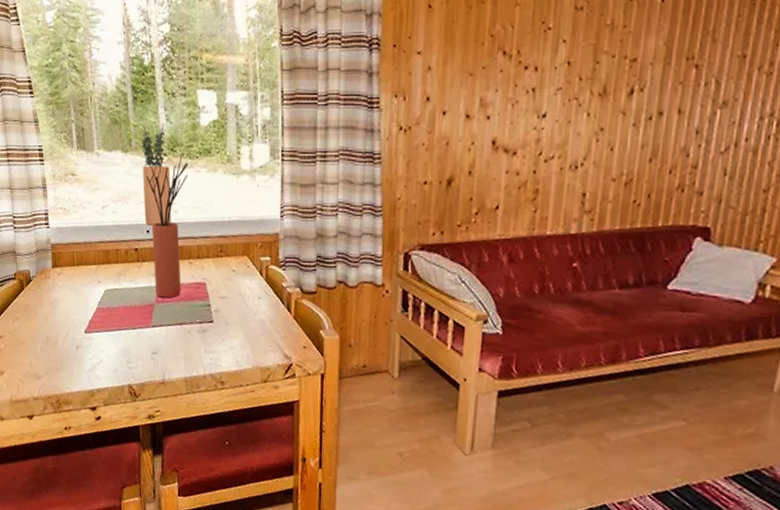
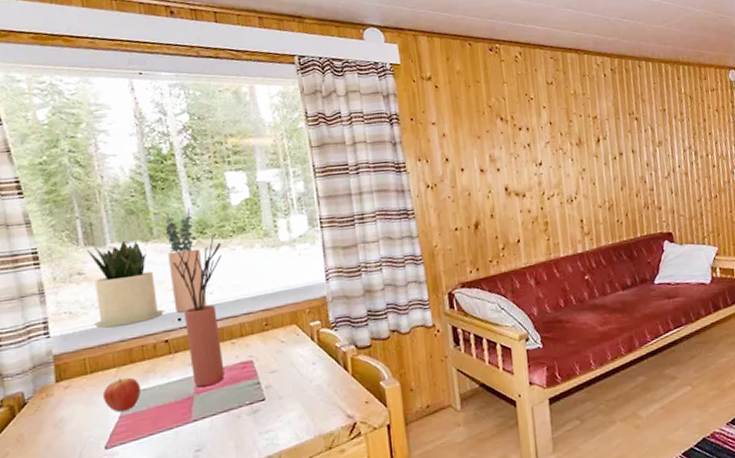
planter: none [79,149,137,230] -> present [86,241,165,329]
fruit: none [85,275,114,305] -> present [102,377,142,412]

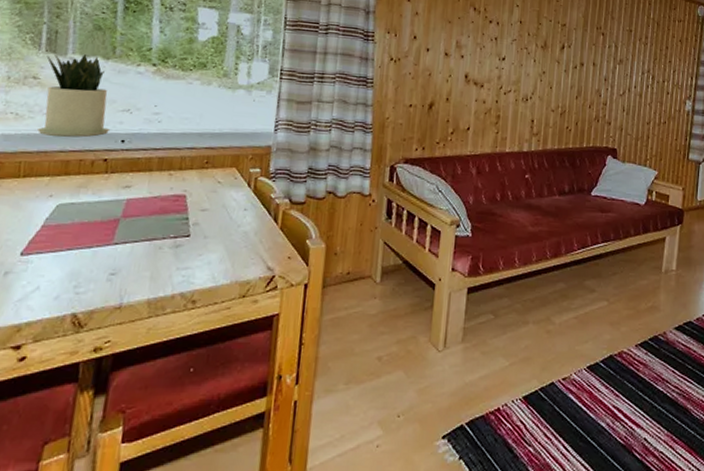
fruit: present [102,377,142,412] -> none [29,188,71,222]
vase: present [164,208,207,314] -> none [120,35,159,136]
vase: present [174,236,225,388] -> none [123,66,181,212]

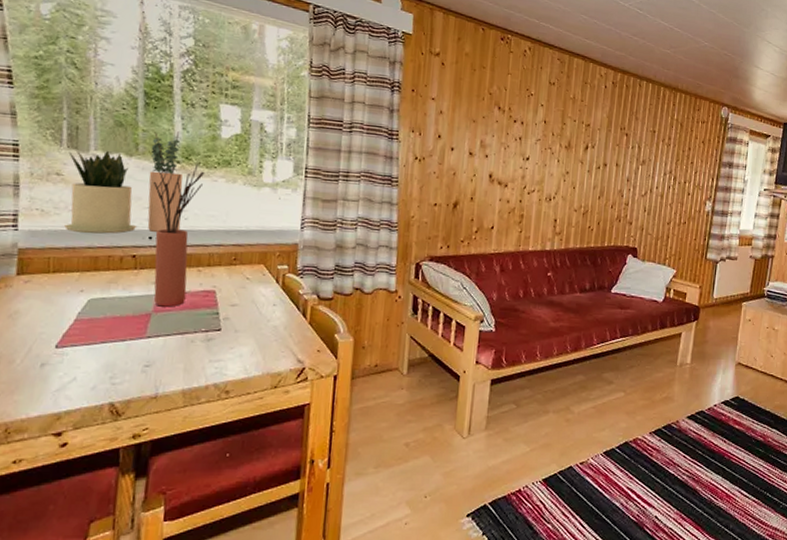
vase: none [120,35,159,136] -> present [147,131,183,233]
vase: none [123,66,181,212] -> present [153,163,205,307]

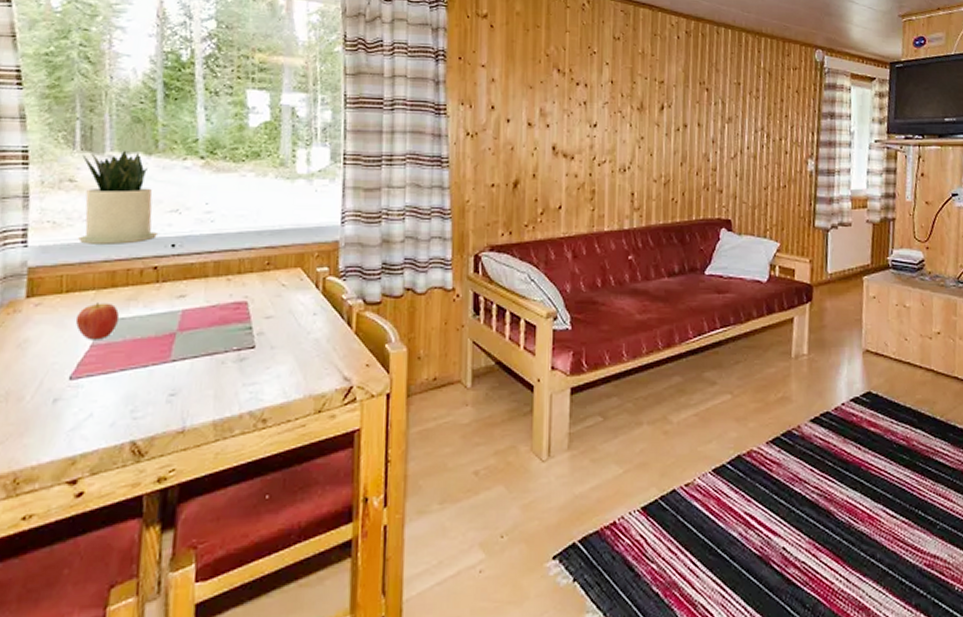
fruit: none [61,283,102,316] -> present [75,303,120,340]
vase: present [147,131,183,233] -> none [169,123,208,240]
vase: present [153,163,205,307] -> none [176,158,232,324]

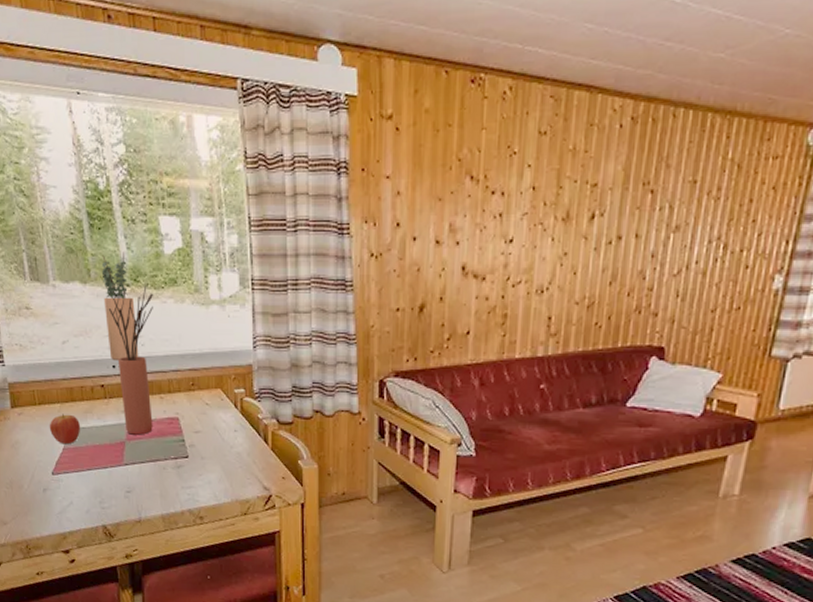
planter: present [78,151,159,246] -> none [32,280,101,366]
vase: none [169,123,208,240] -> present [101,252,139,362]
vase: none [176,158,232,324] -> present [109,285,154,435]

